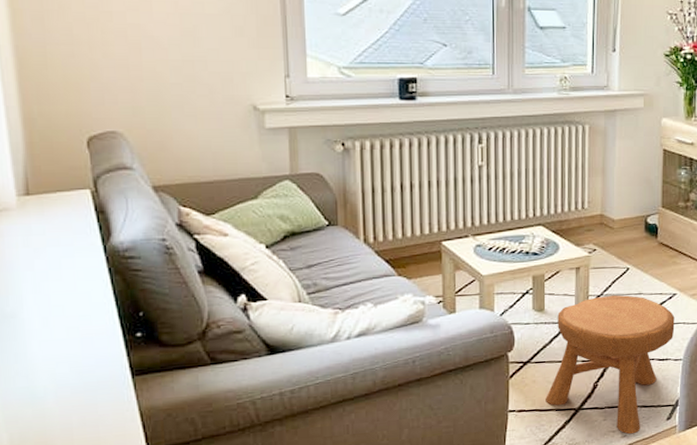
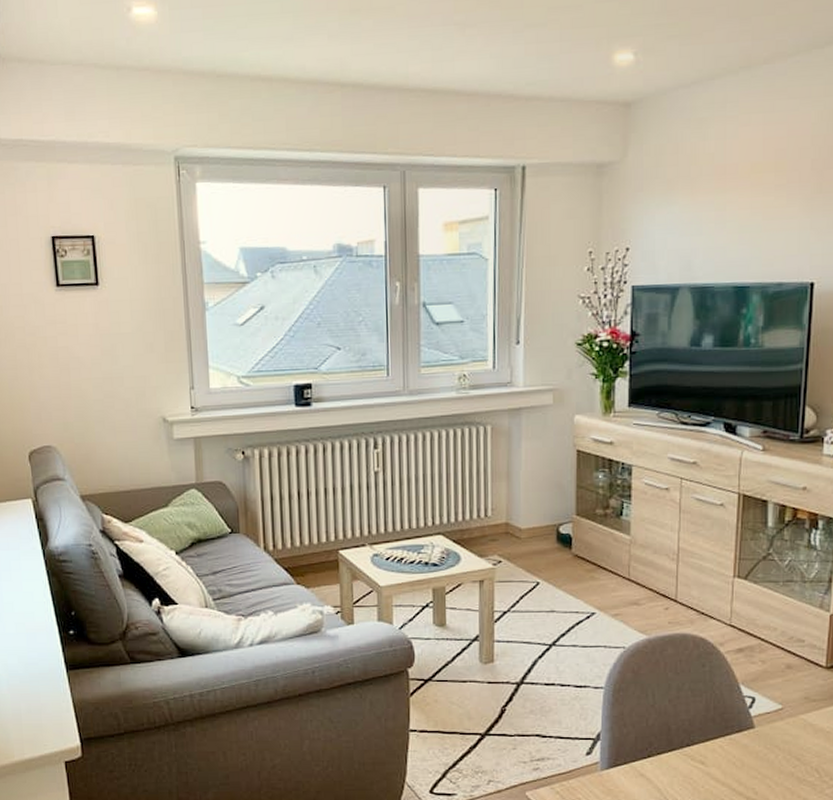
stool: present [546,294,675,435] -> none [449,611,594,767]

